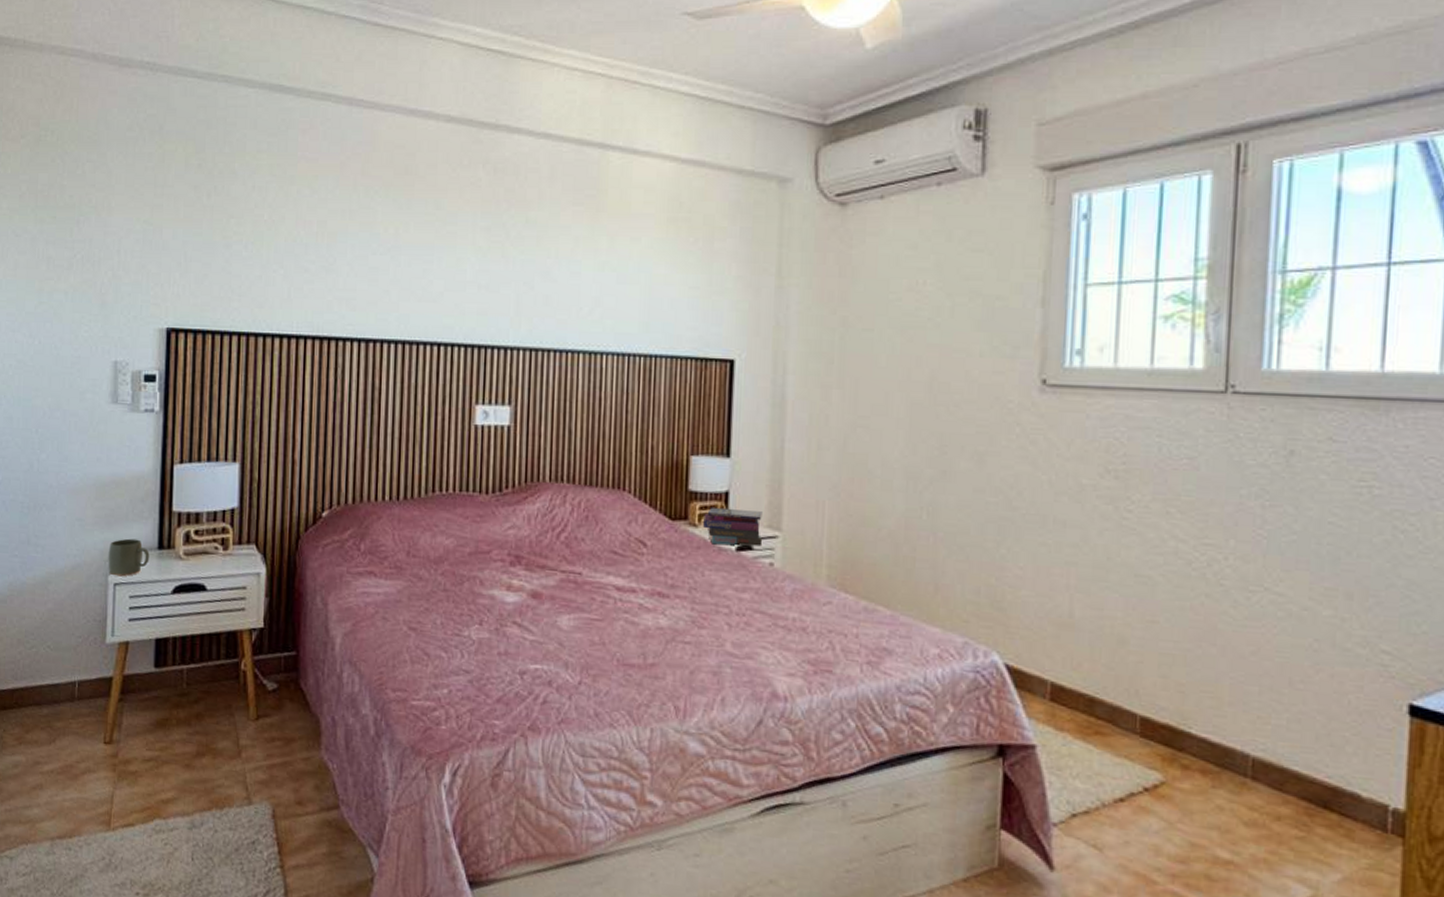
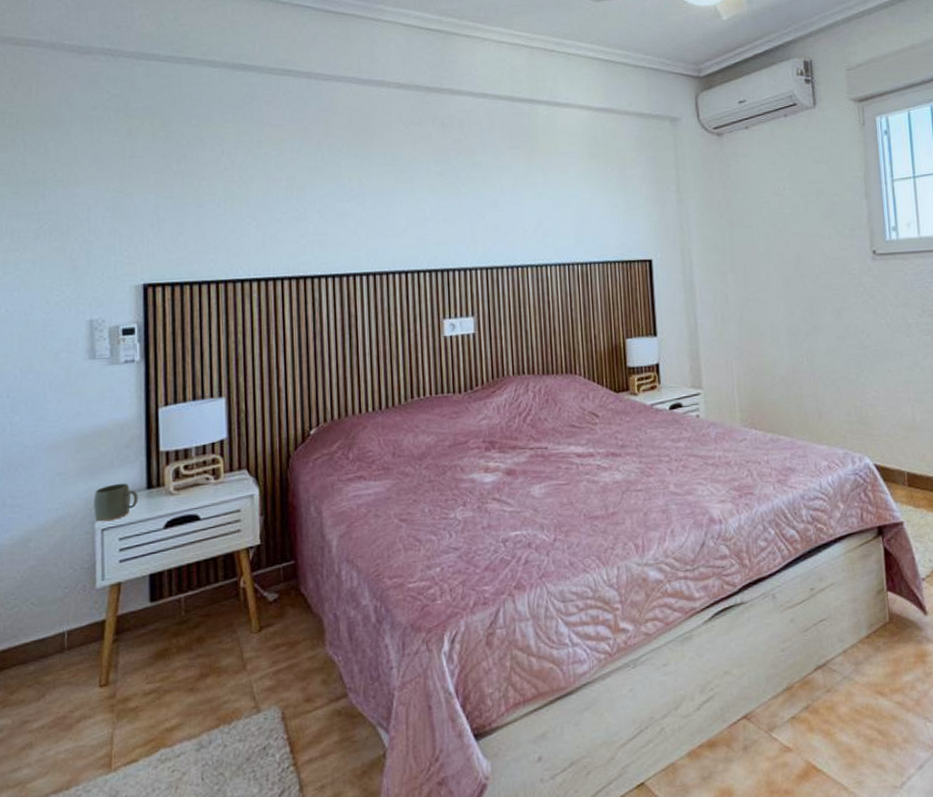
books: present [703,507,763,547] -> none [641,376,689,408]

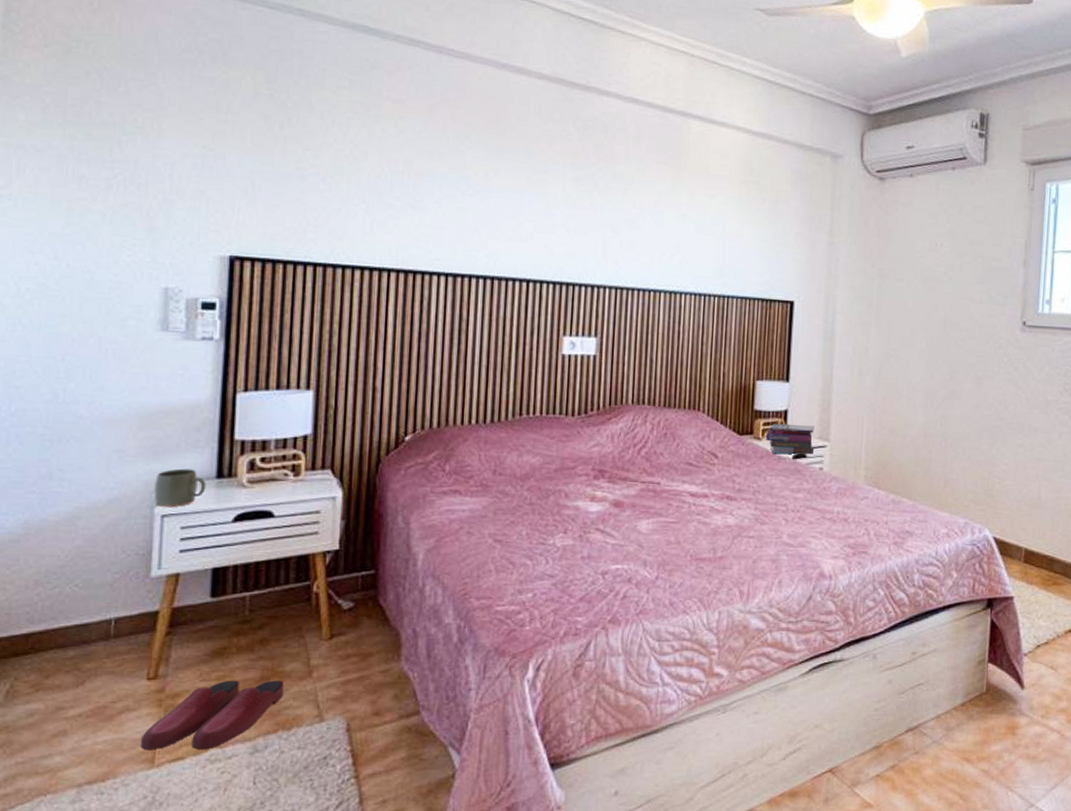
slippers: none [97,675,222,756] -> present [140,680,284,750]
books: none [641,376,689,408] -> present [766,423,815,455]

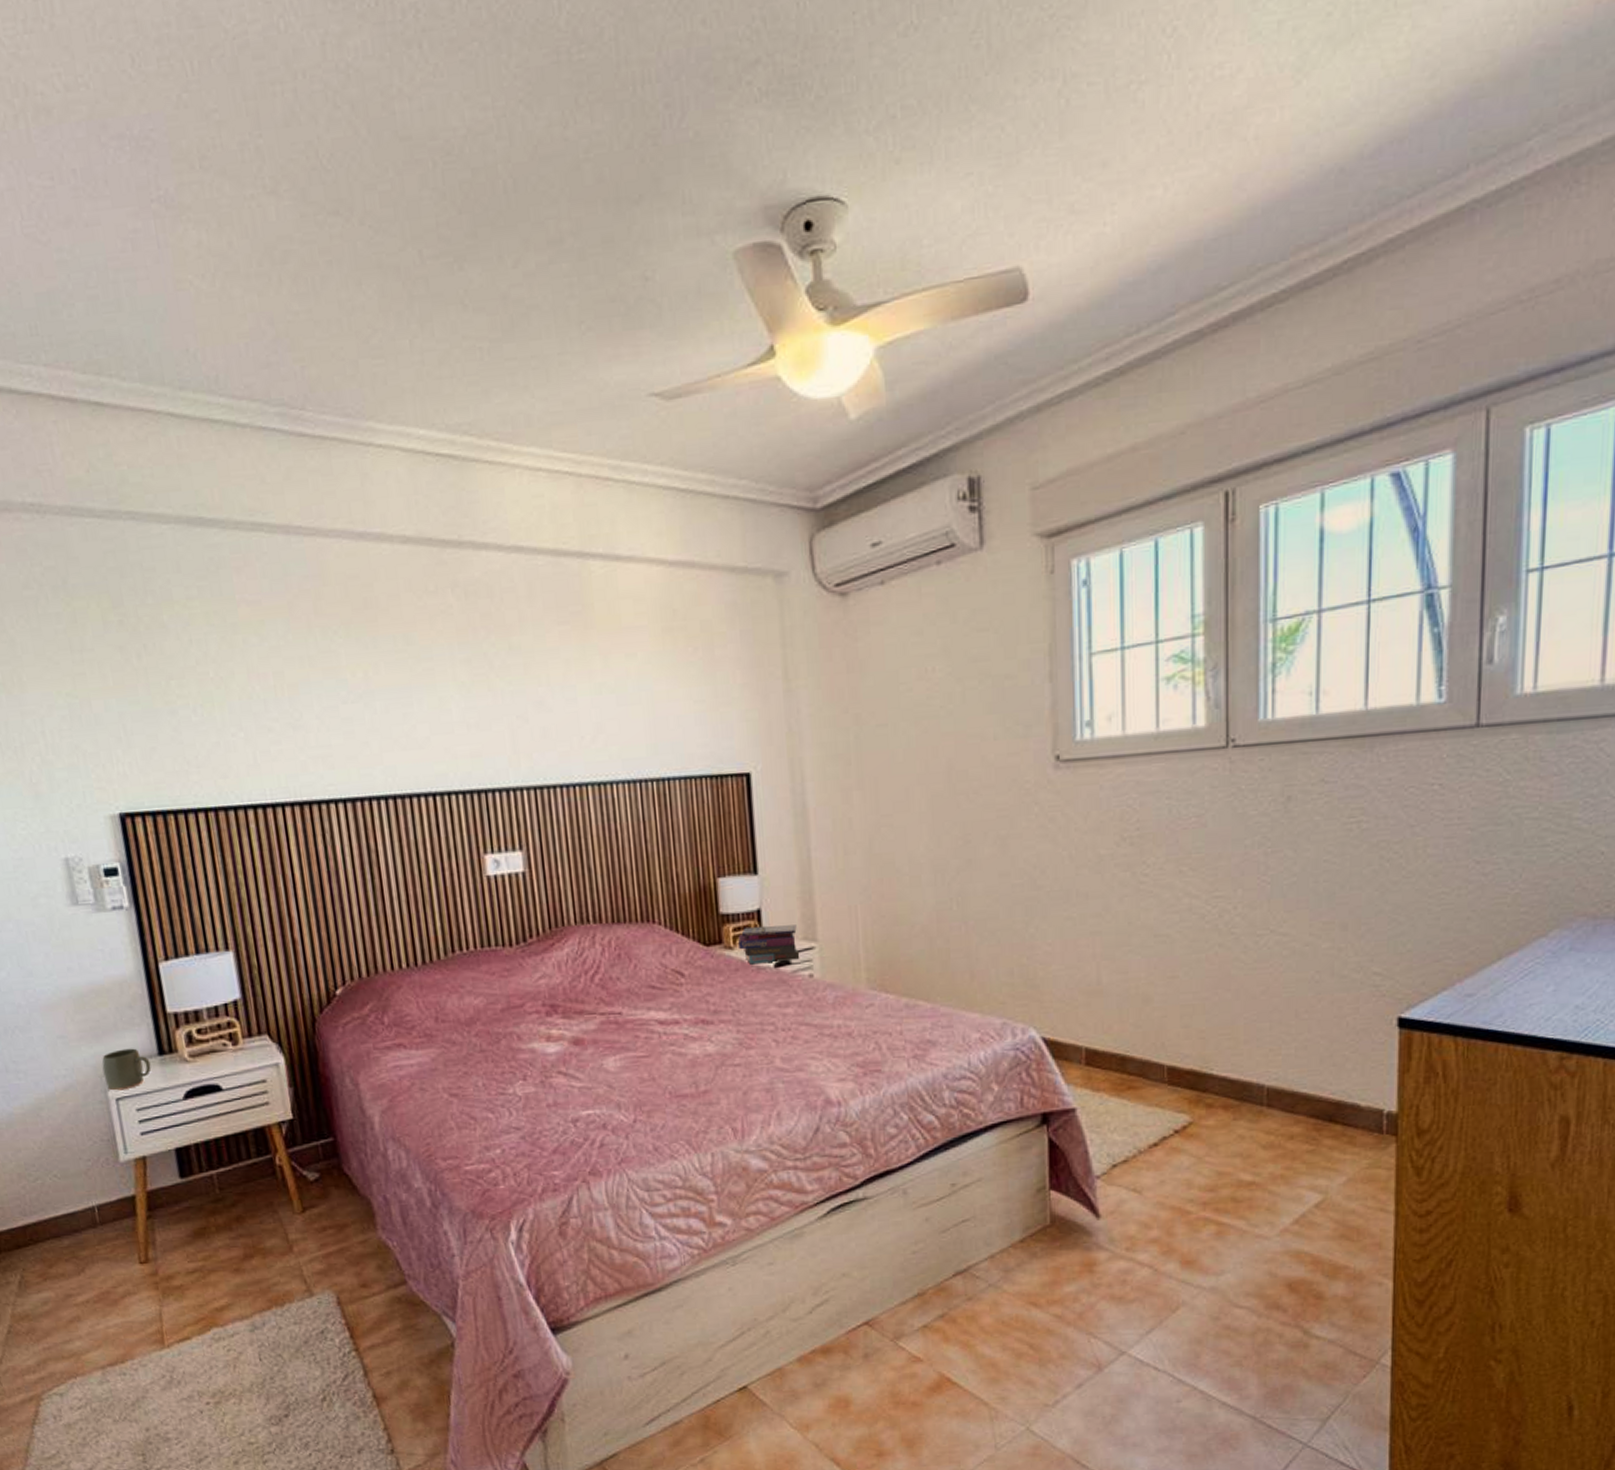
slippers: present [140,680,284,750] -> none [147,1257,269,1332]

